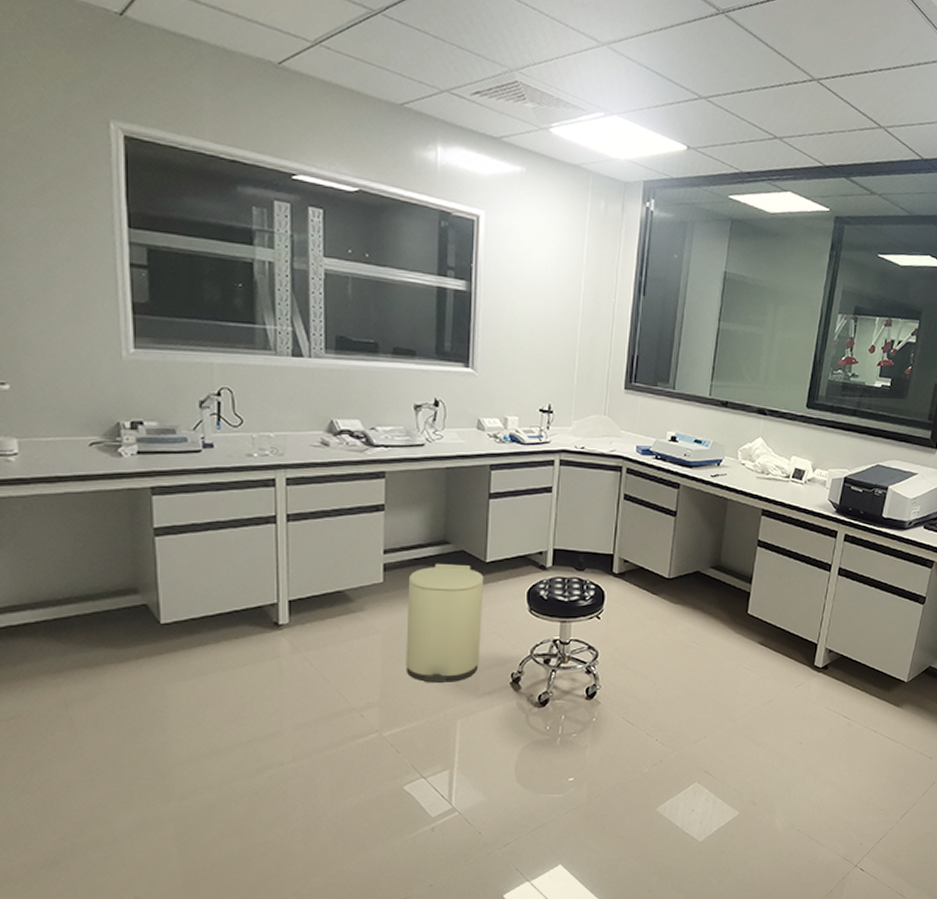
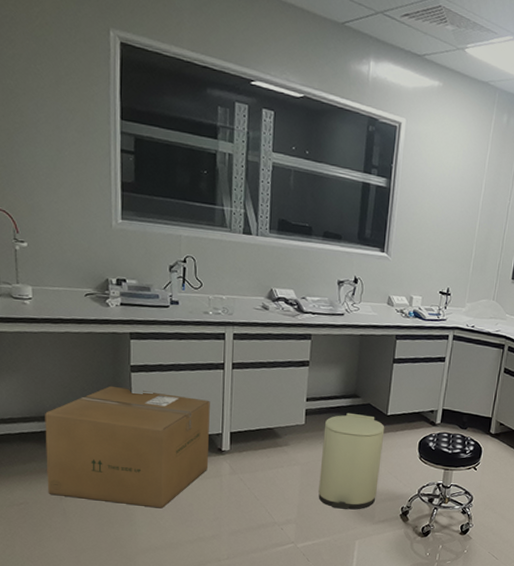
box: none [41,555,261,706] -> present [45,385,210,509]

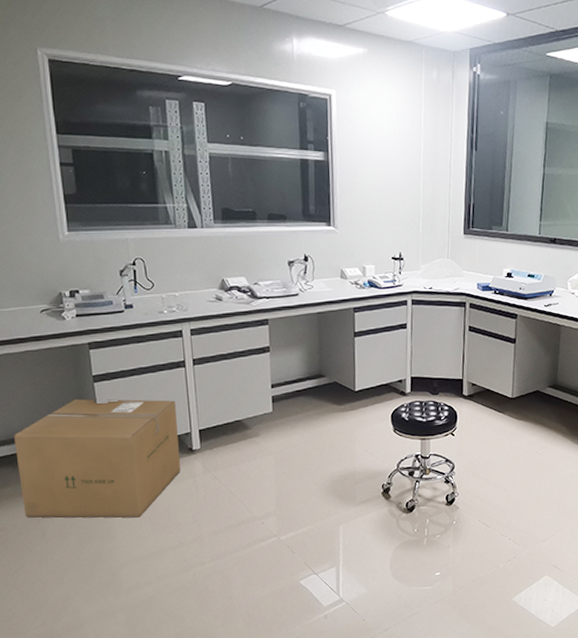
pedal bin: present [318,412,385,510] -> none [292,393,355,495]

